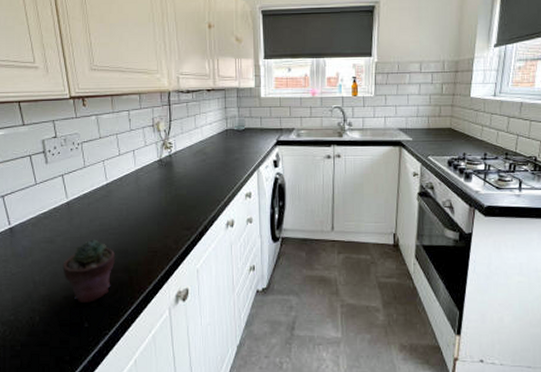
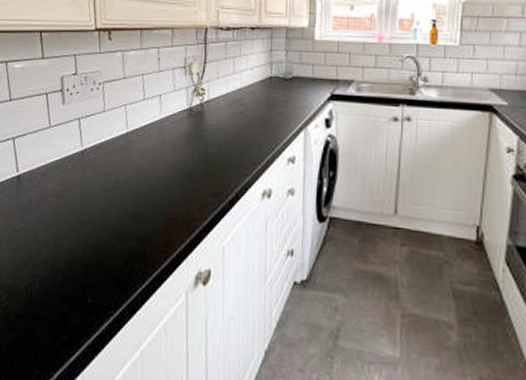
potted succulent: present [62,239,115,303] -> none [69,197,129,274]

